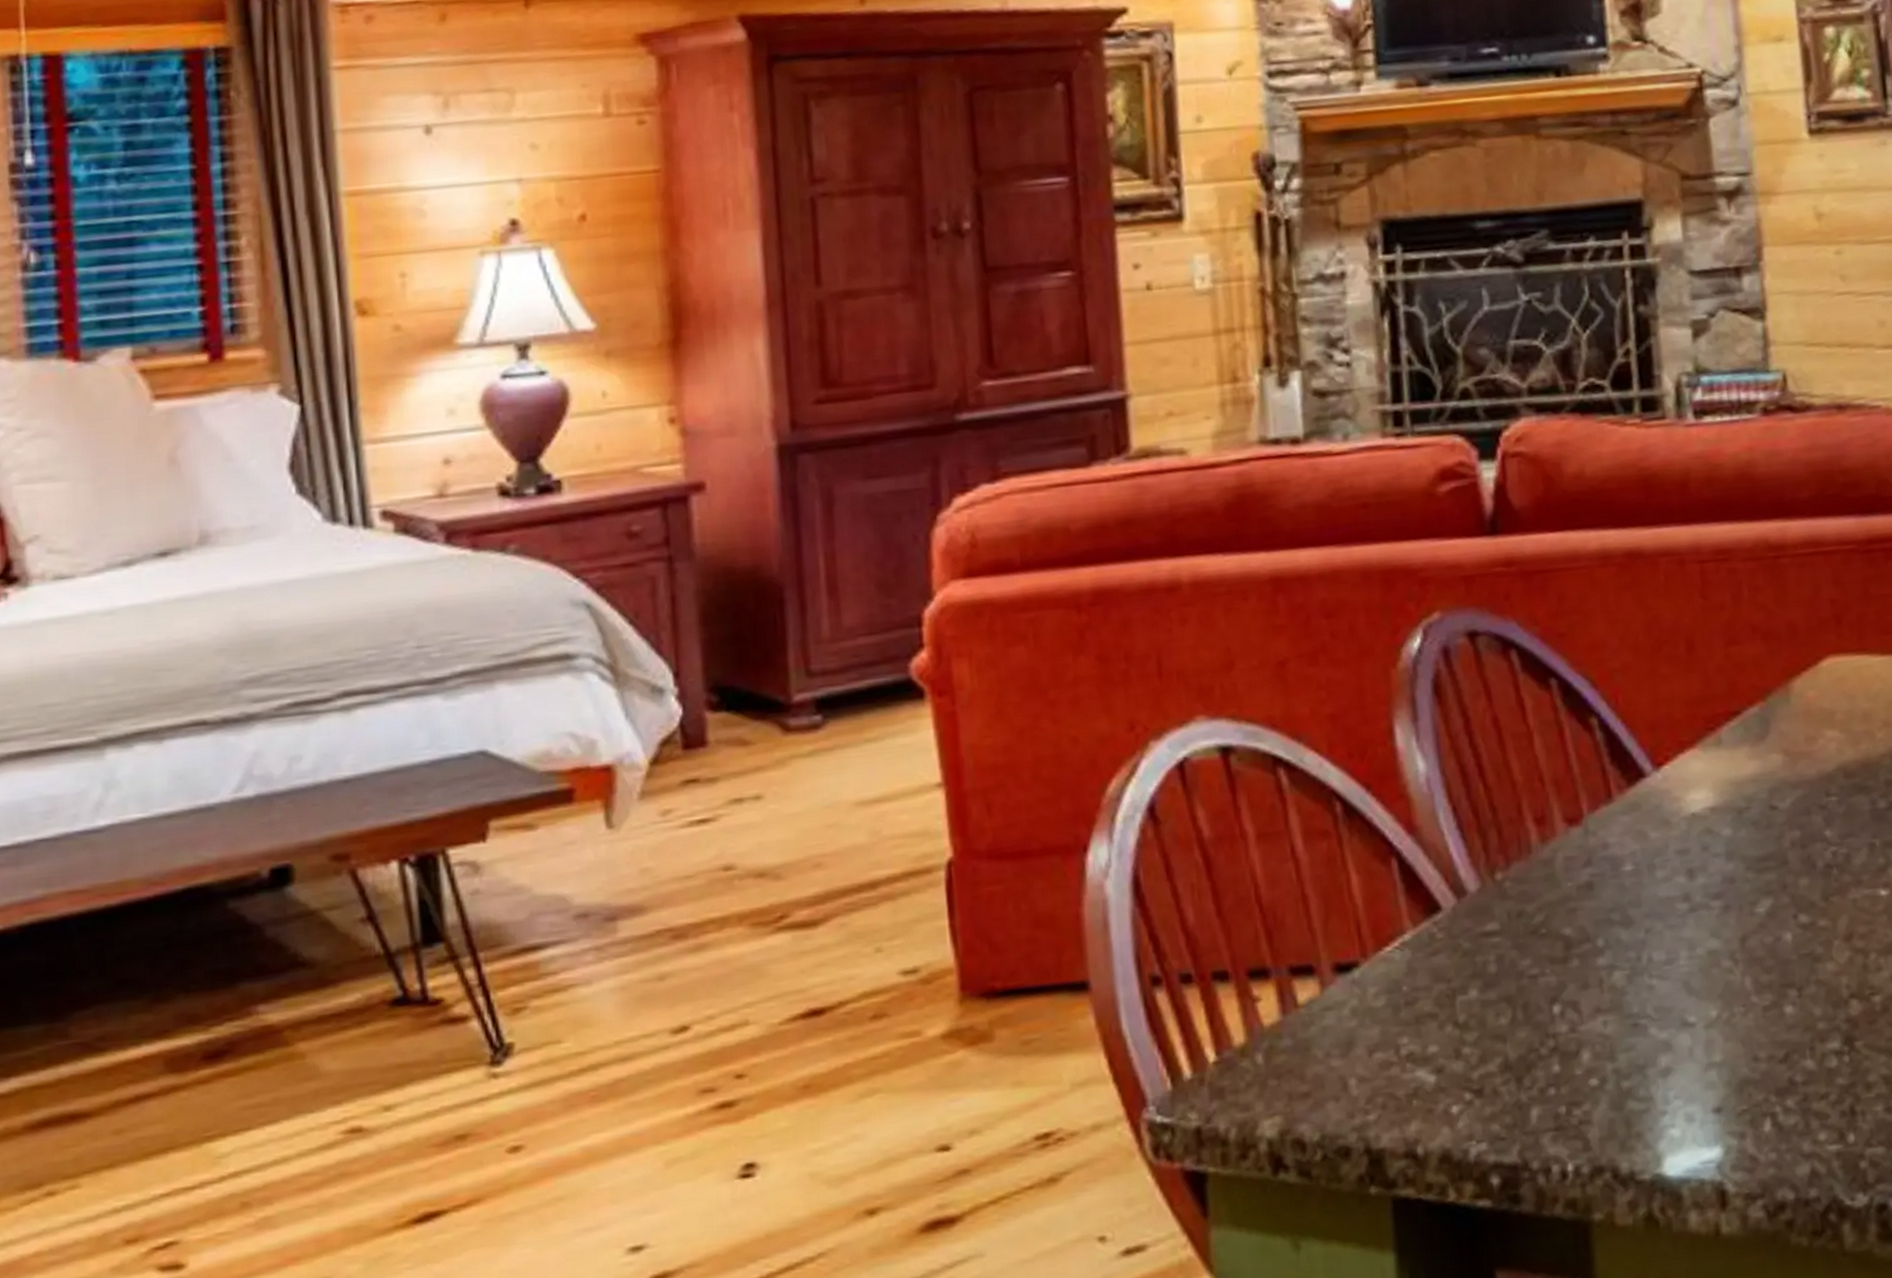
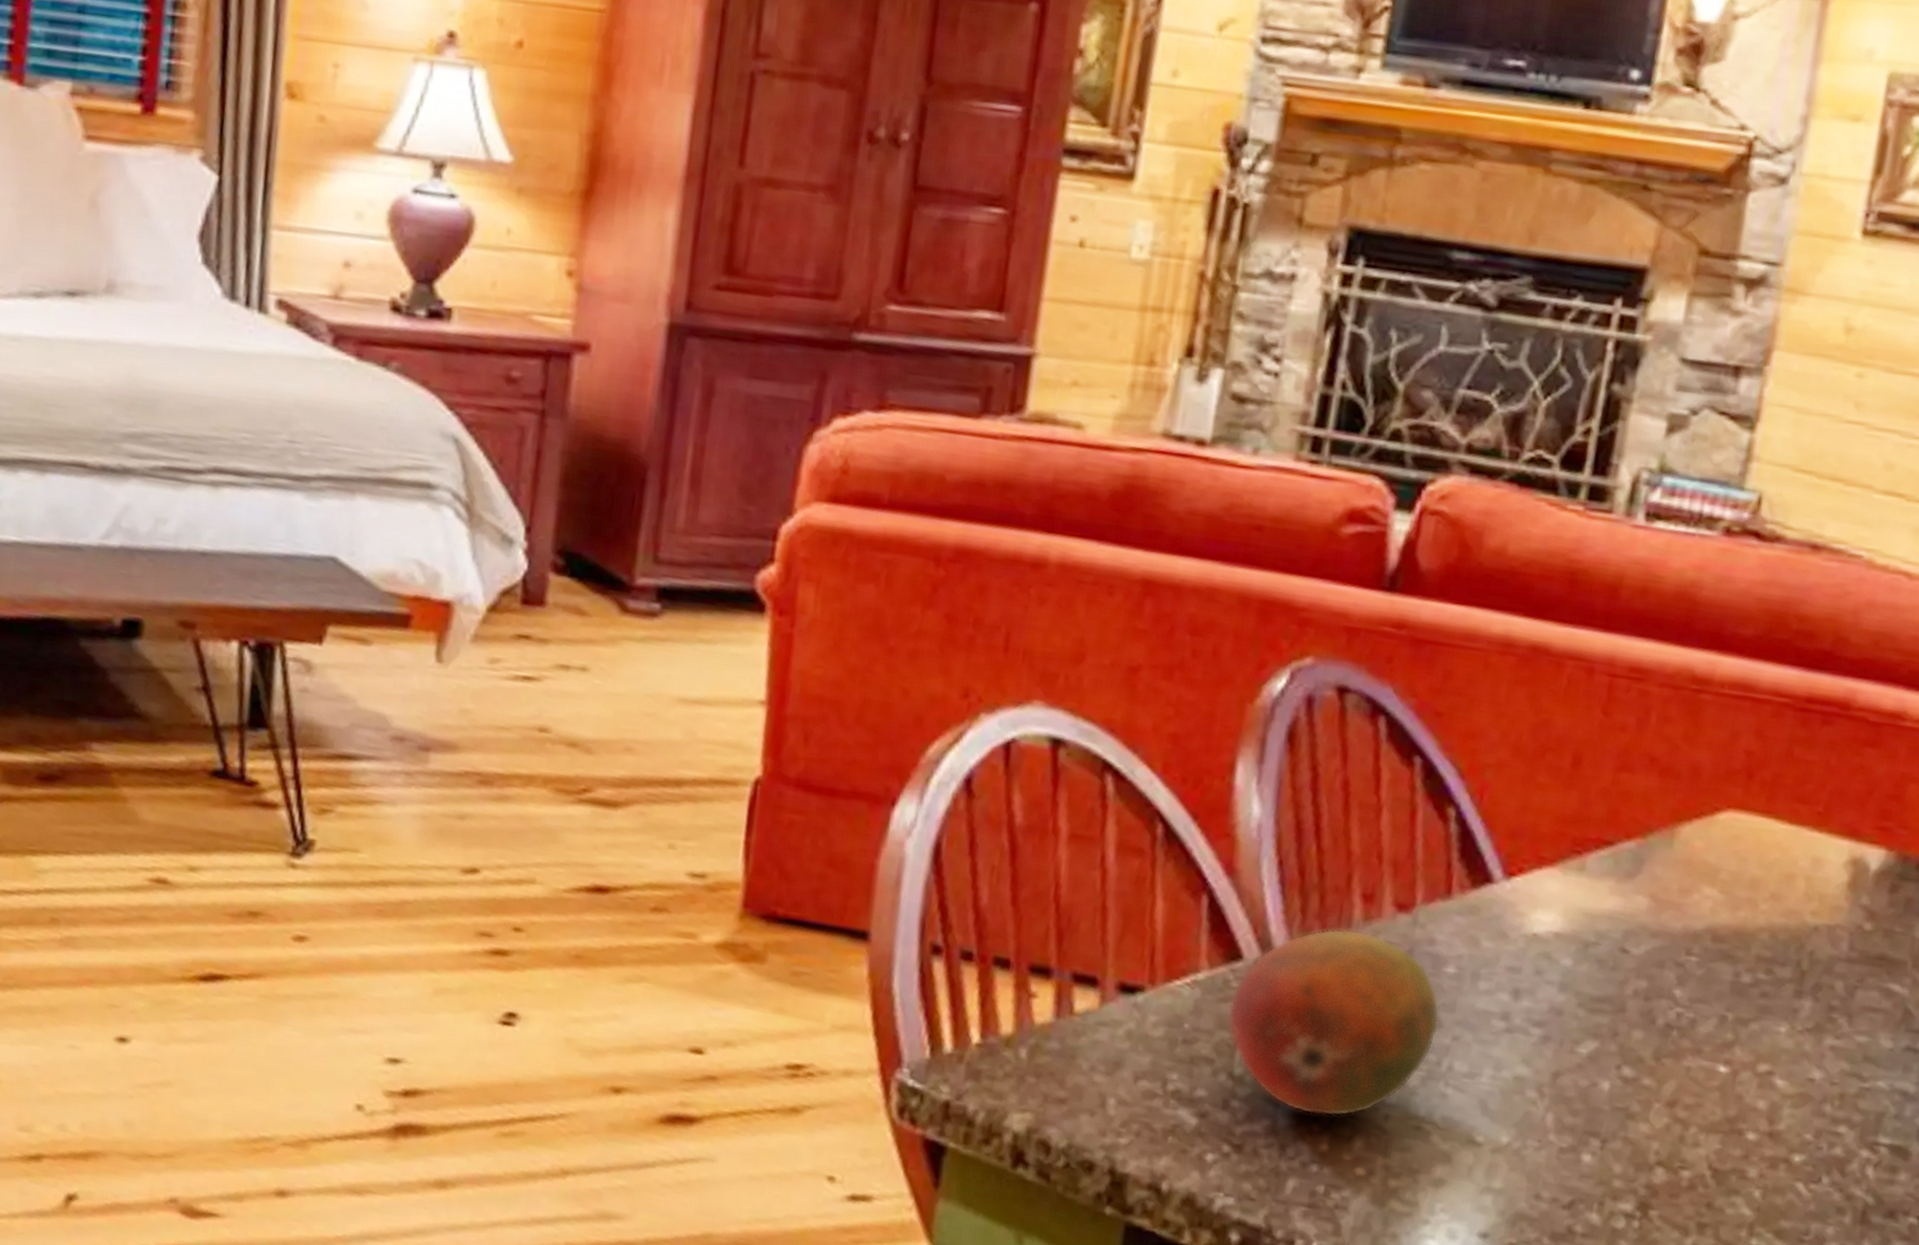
fruit: none [1439,853,1631,1041] -> present [1227,928,1440,1117]

